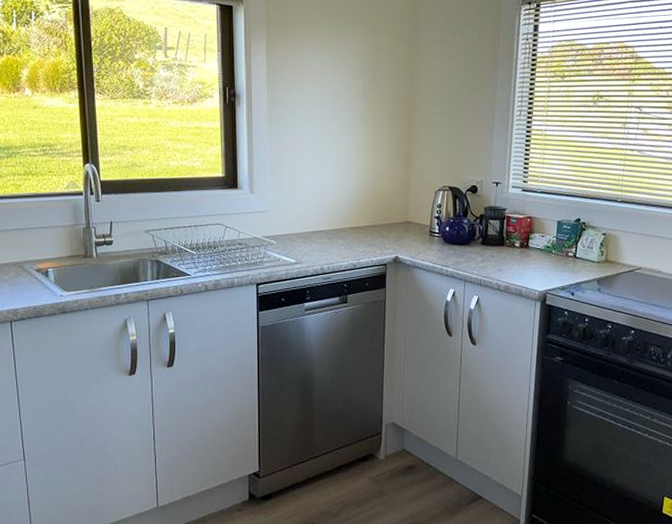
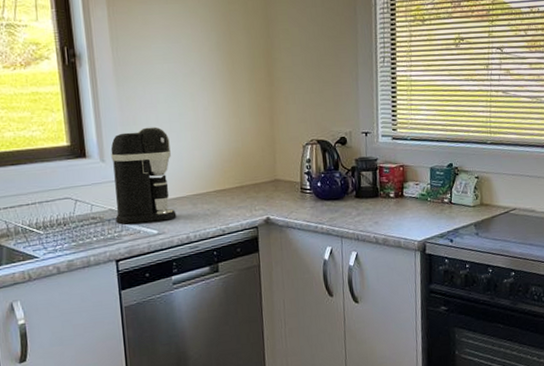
coffee maker: none [259,164,313,252] -> present [110,127,177,224]

